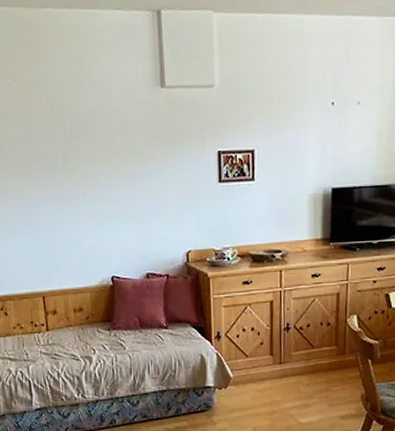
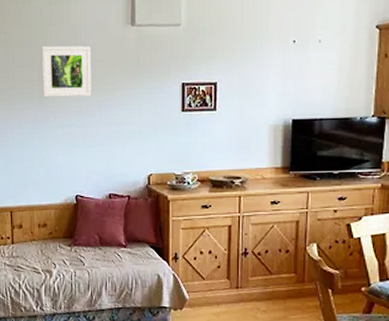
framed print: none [63,111,122,170] -> present [41,45,92,98]

